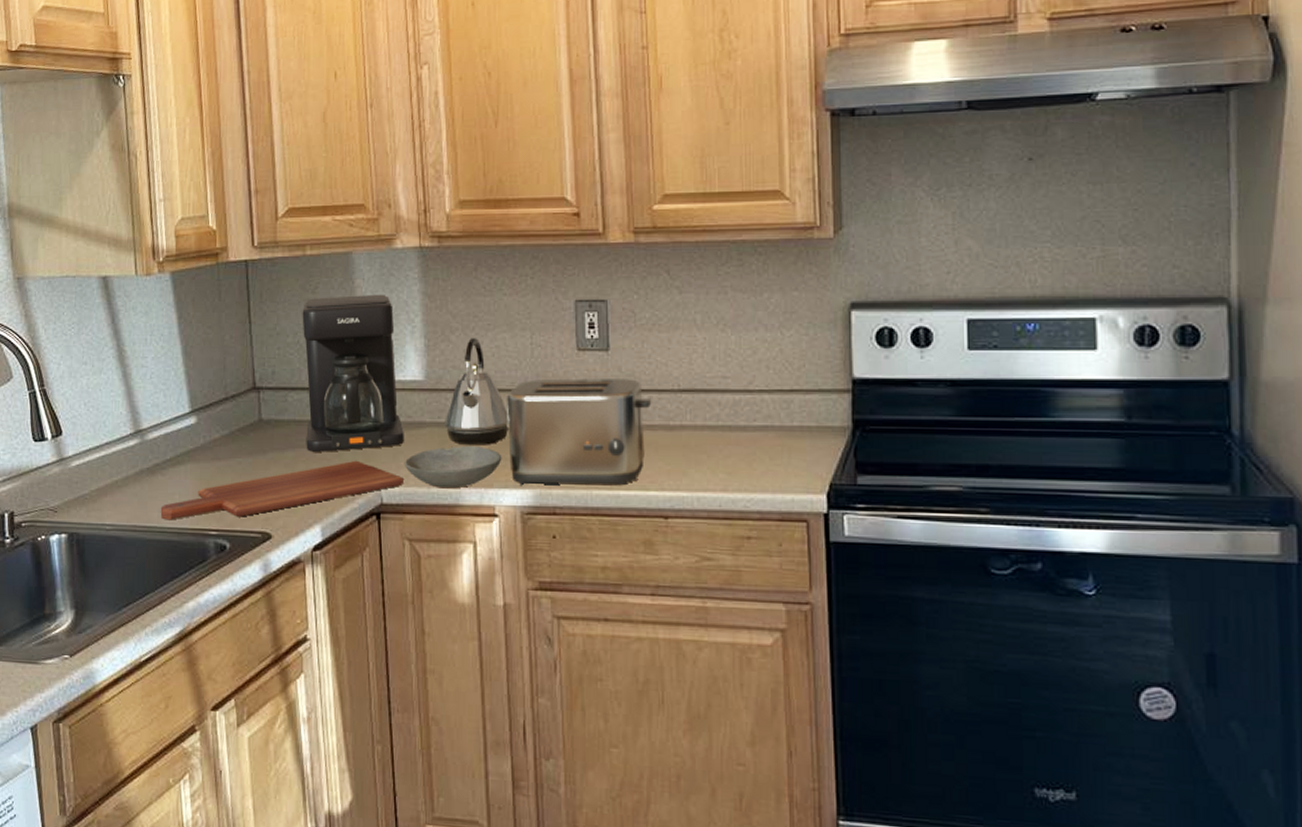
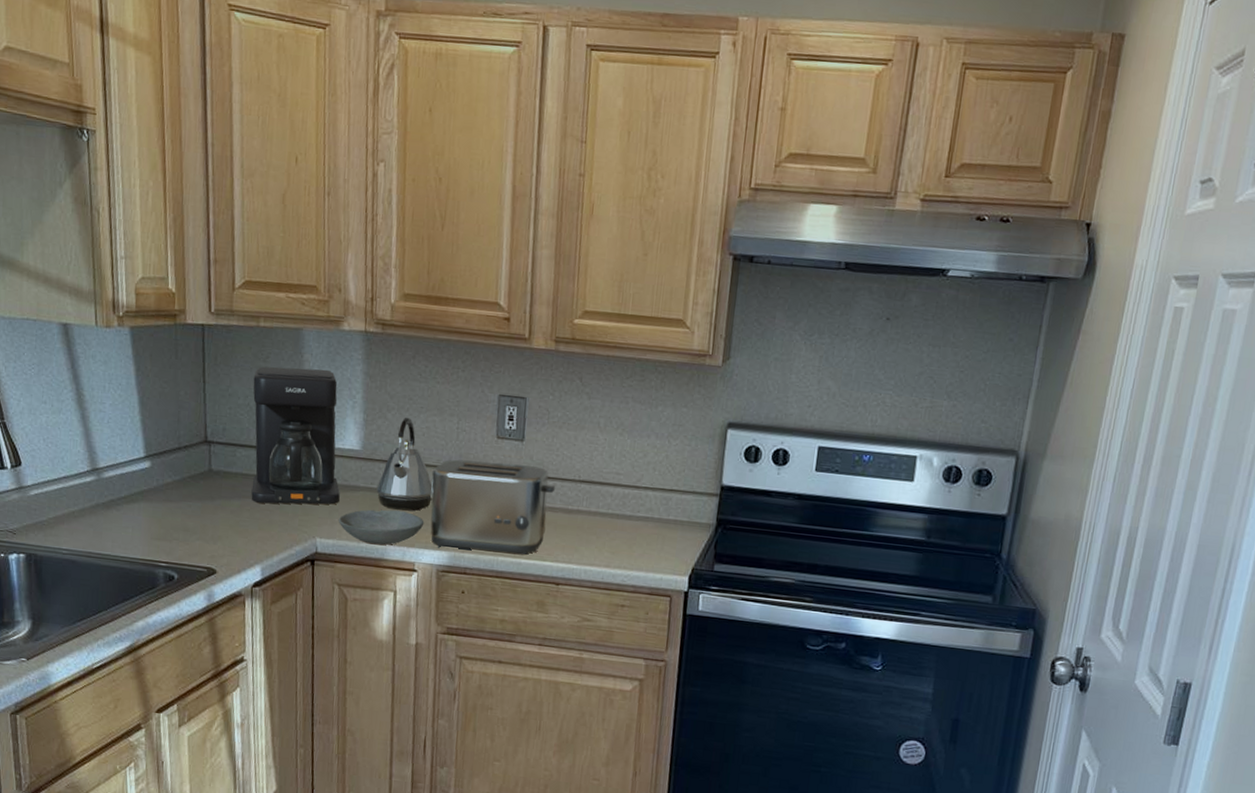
cutting board: present [160,460,403,520] -> none [114,513,337,553]

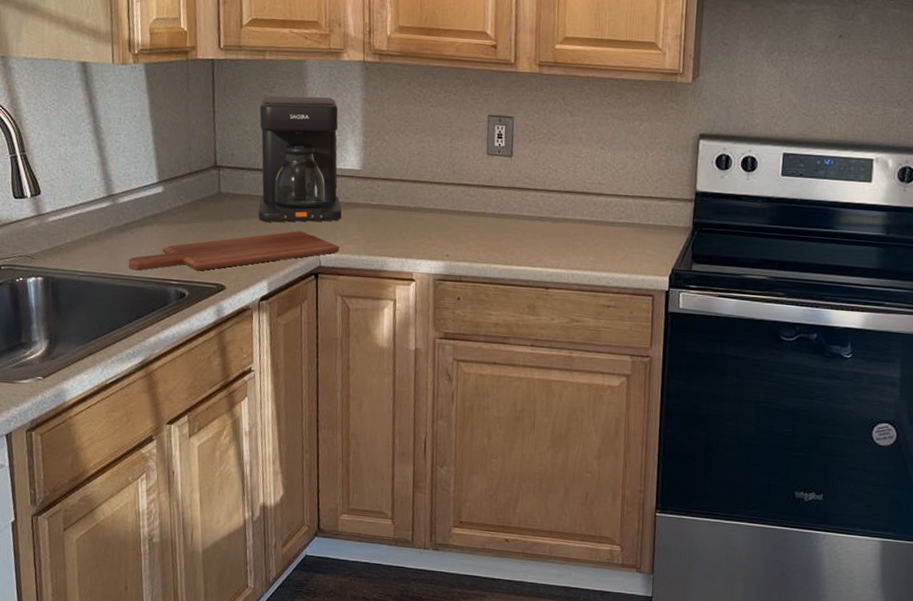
cutting board: none [114,513,337,553] -> present [128,230,339,271]
bowl: present [338,509,425,545] -> none [340,224,421,258]
kettle: present [376,418,433,511] -> none [376,139,429,225]
toaster: present [430,459,556,555] -> none [426,175,543,262]

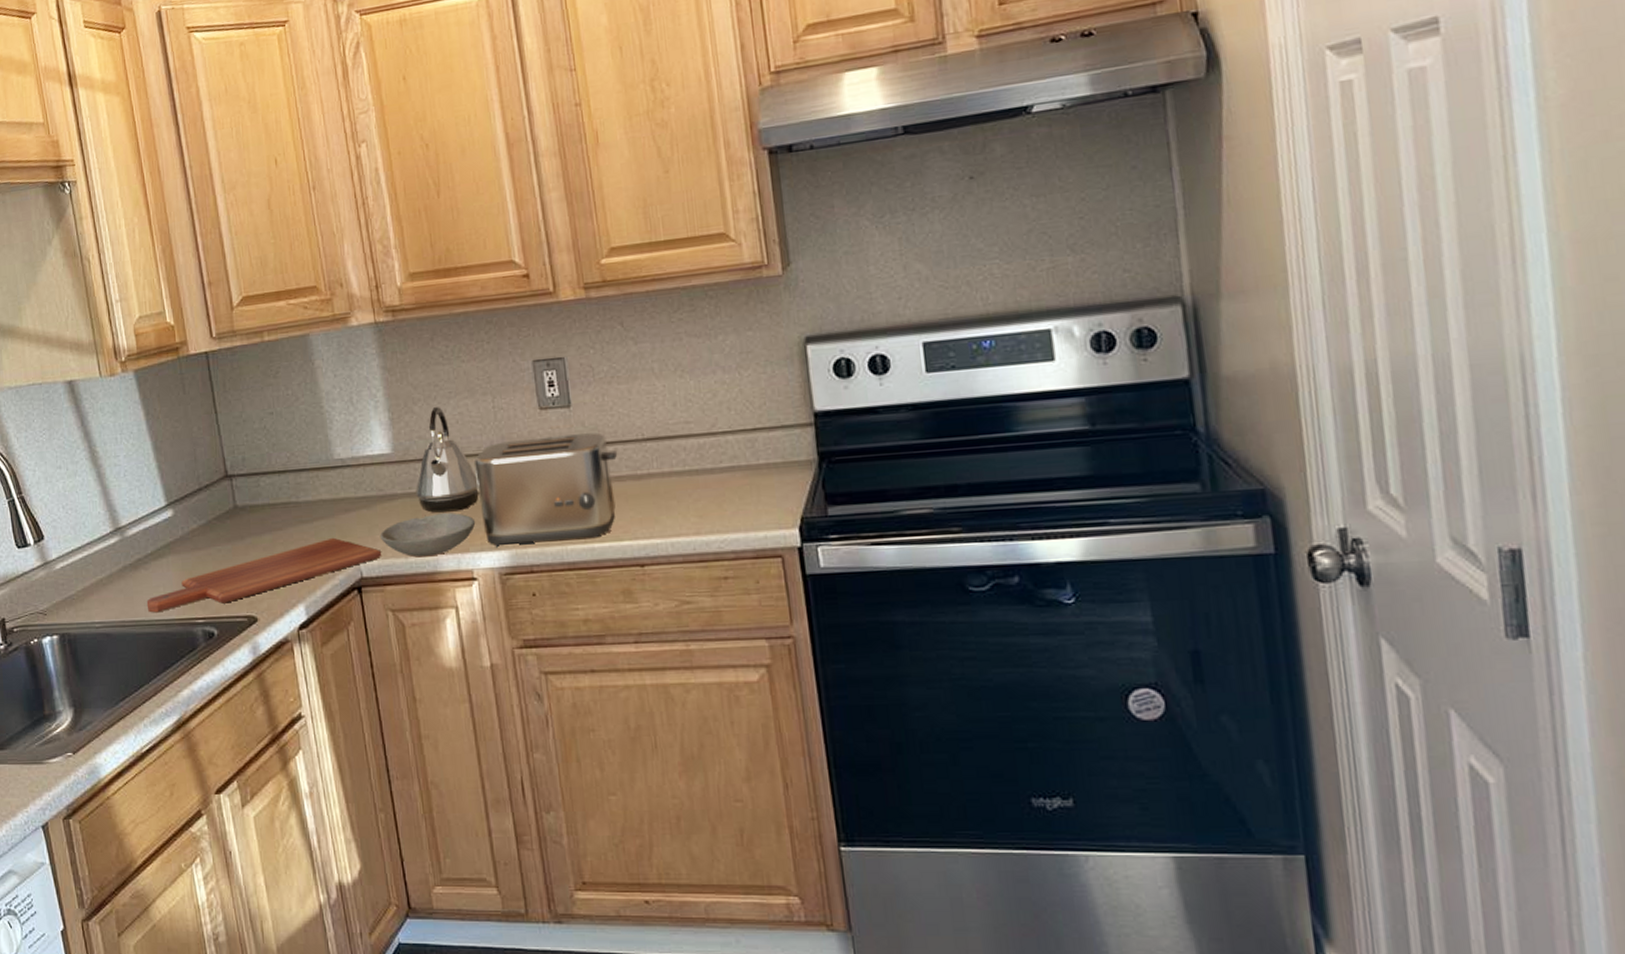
coffee maker: present [258,96,342,223] -> none [265,372,378,533]
bowl: none [340,224,421,258] -> present [379,512,476,557]
kettle: none [376,139,429,225] -> present [415,407,479,513]
toaster: none [426,175,543,262] -> present [474,432,618,547]

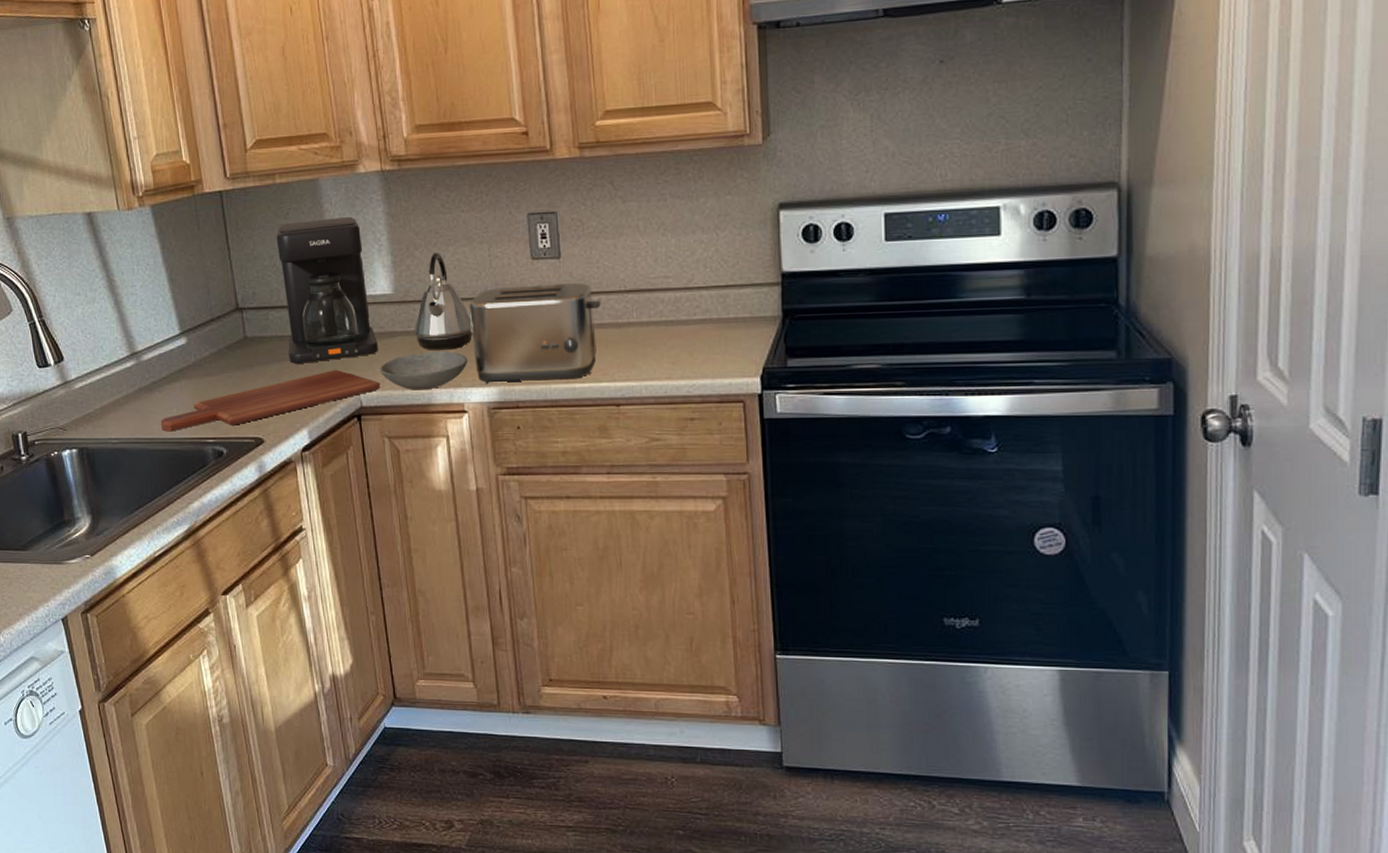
coffee maker: none [265,372,378,533] -> present [276,216,378,364]

